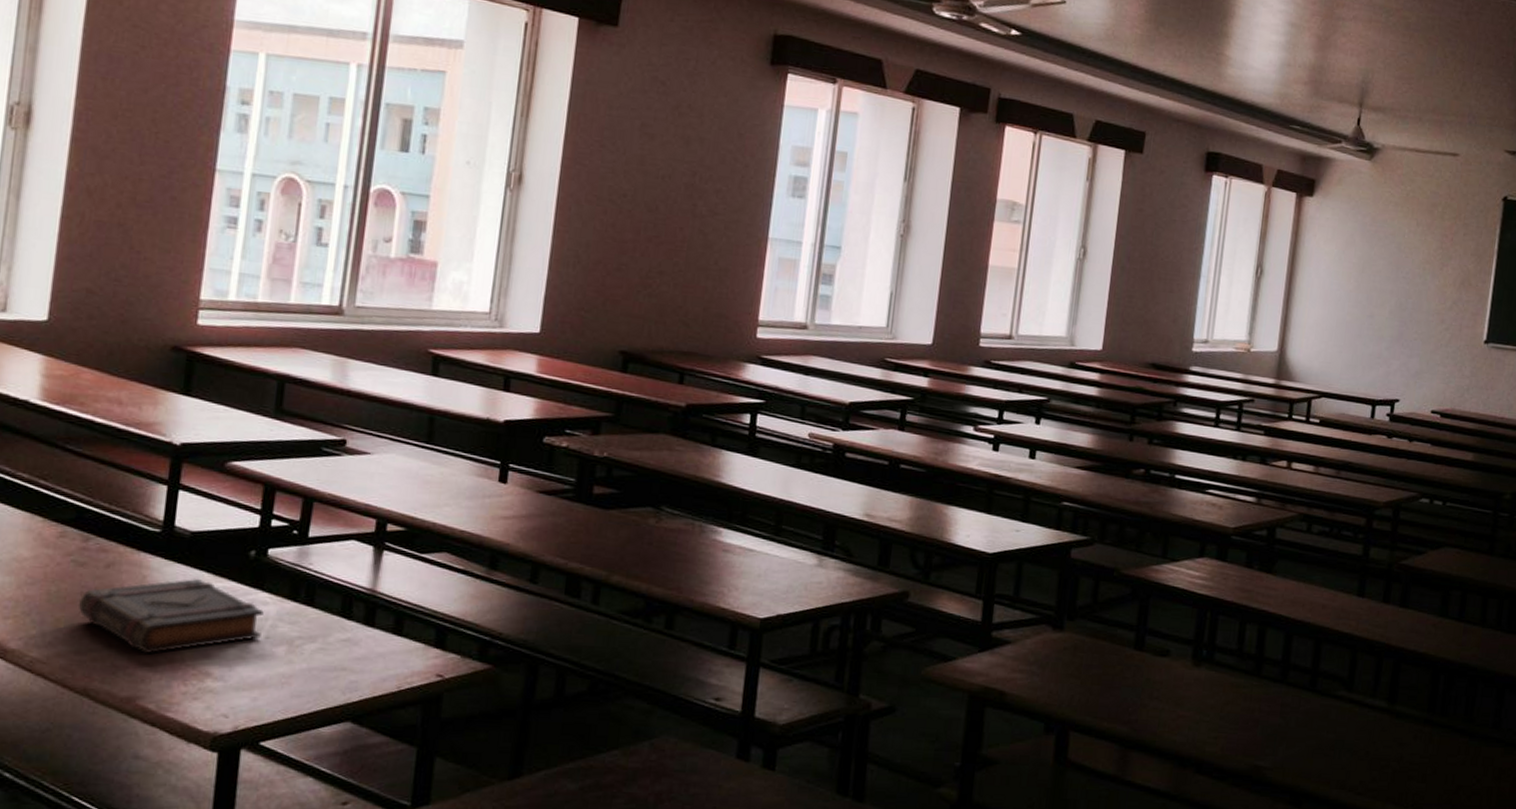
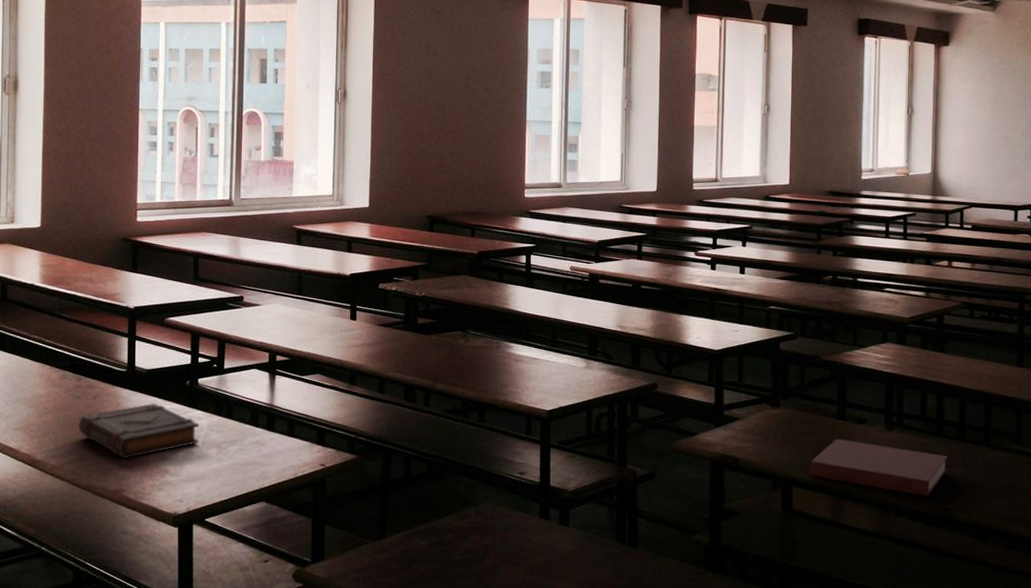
notebook: none [1093,673,1265,751] -> present [810,438,948,497]

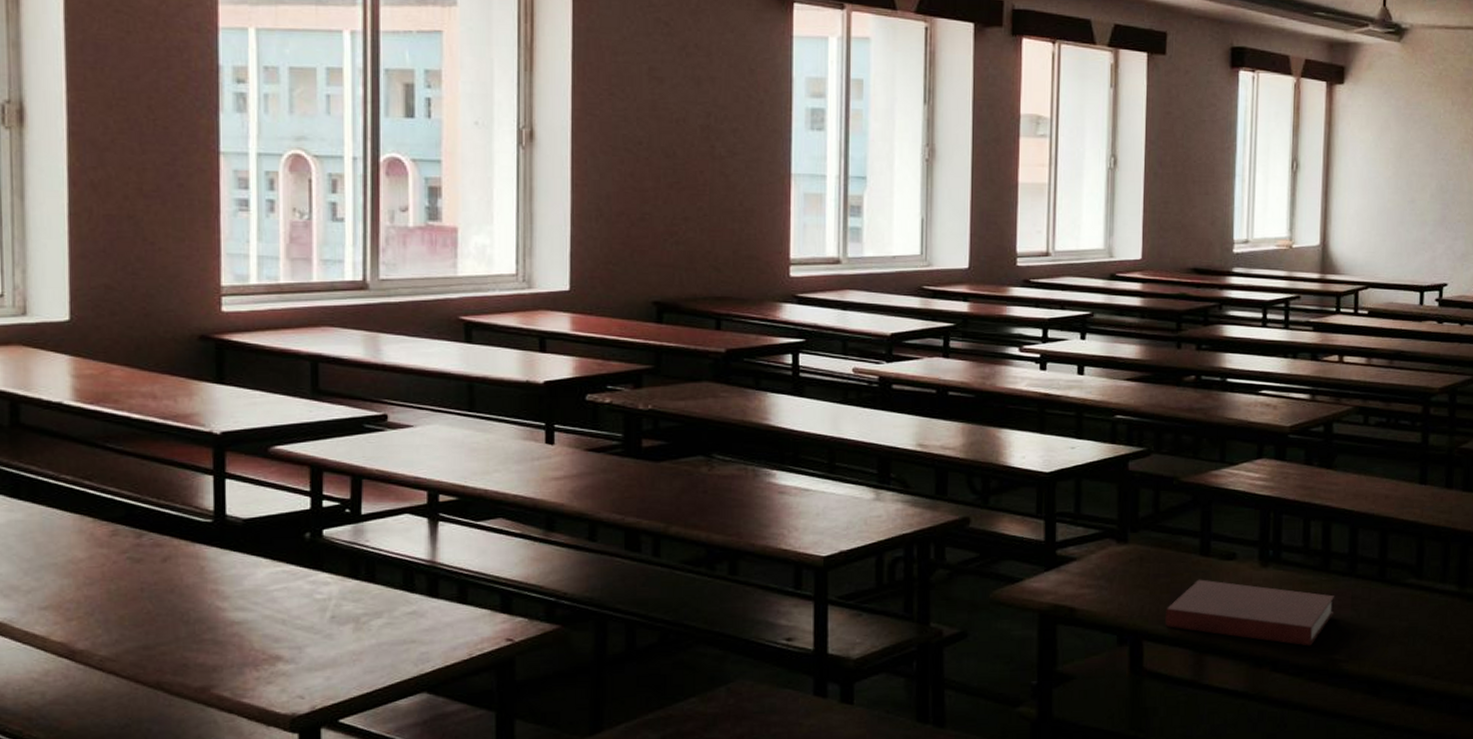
book: present [78,402,199,458] -> none [139,564,326,642]

